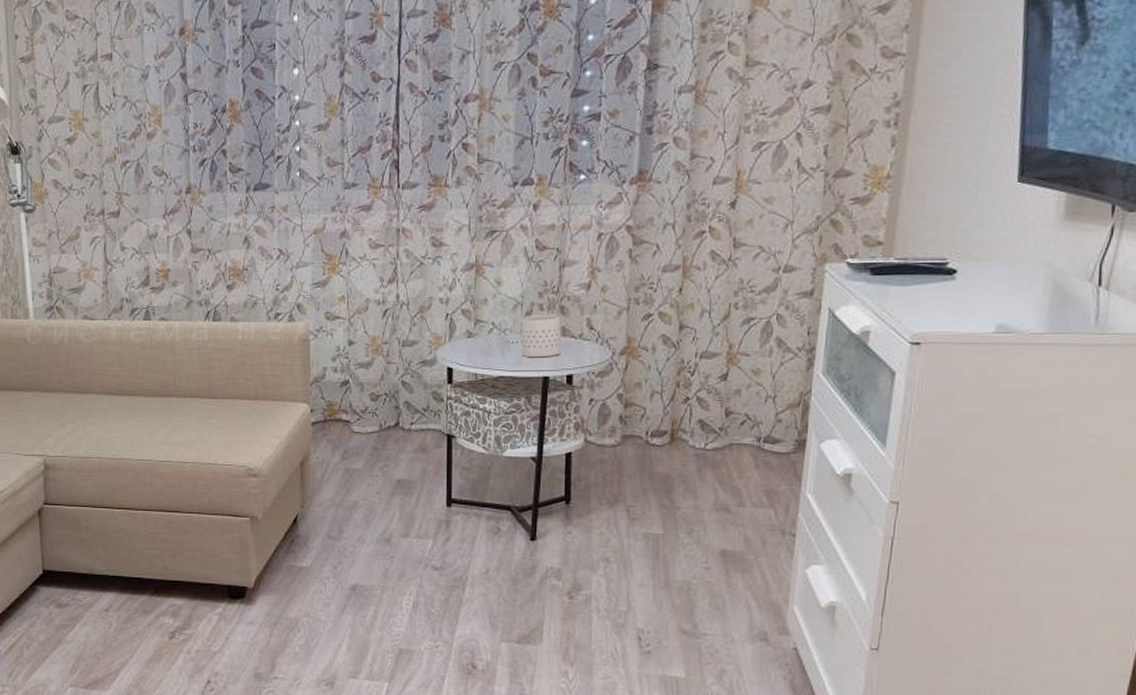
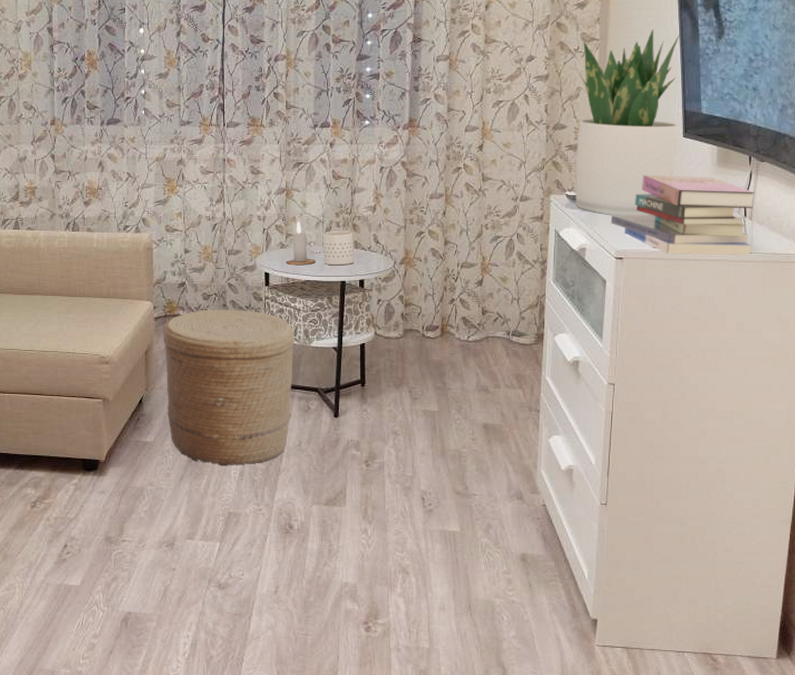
woven basket: none [321,412,483,595] -> present [163,309,294,465]
candle: none [474,304,512,359] -> present [286,221,316,266]
planter: none [859,37,1026,289] -> present [575,30,681,216]
books: none [906,233,1116,338] -> present [610,175,755,256]

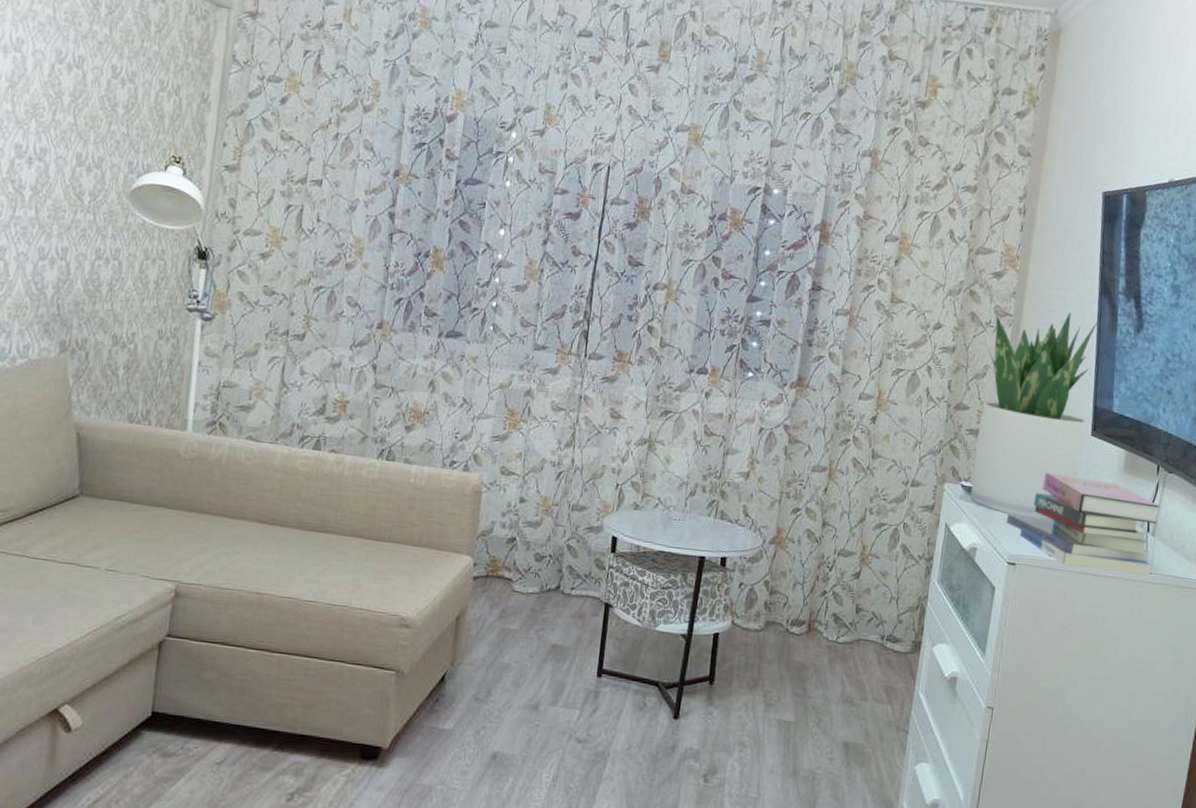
woven basket: present [163,309,294,465] -> none [473,573,639,768]
candle: present [286,221,316,266] -> none [638,480,673,533]
mug: present [322,231,355,266] -> none [682,496,721,538]

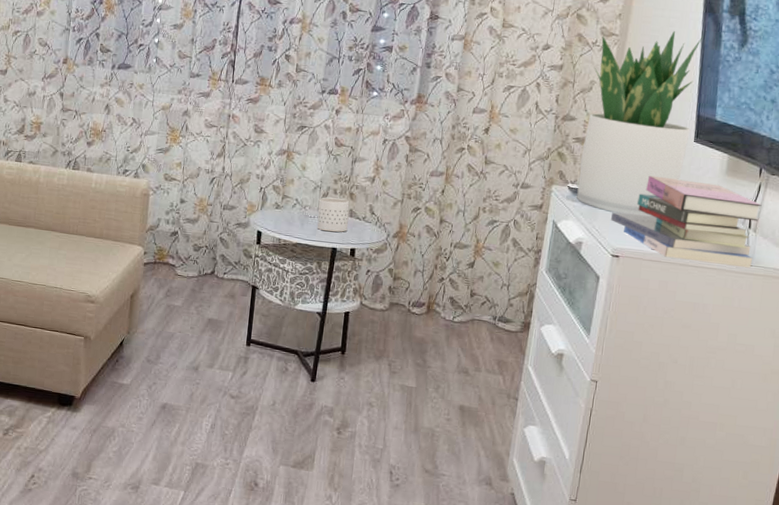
mug: none [682,496,721,538] -> present [317,197,350,233]

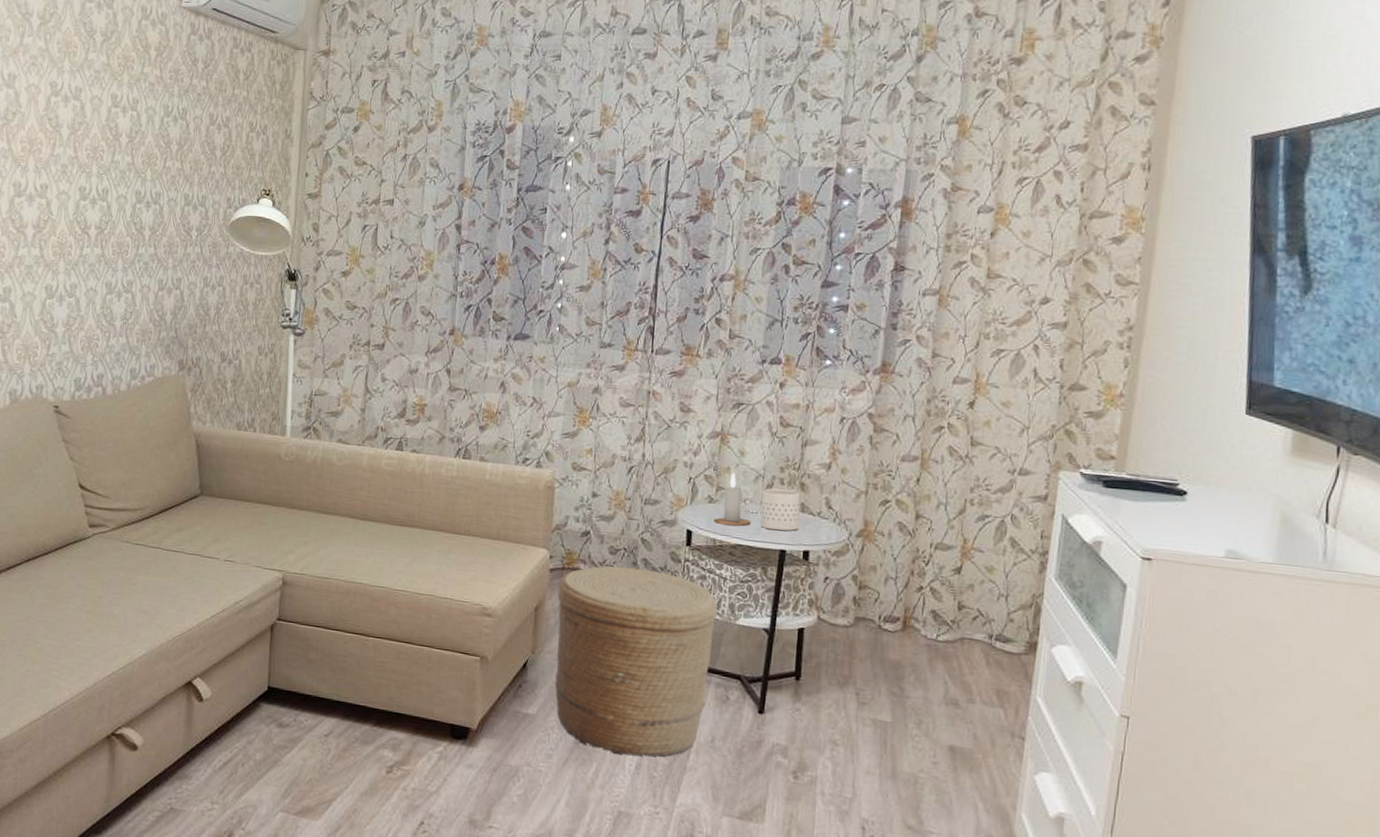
woven basket: none [146,261,281,418] -> present [555,566,717,757]
candle: none [279,184,309,228] -> present [713,473,751,526]
planter: present [577,31,704,217] -> none [1092,277,1252,510]
books: present [610,175,762,269] -> none [1137,457,1342,574]

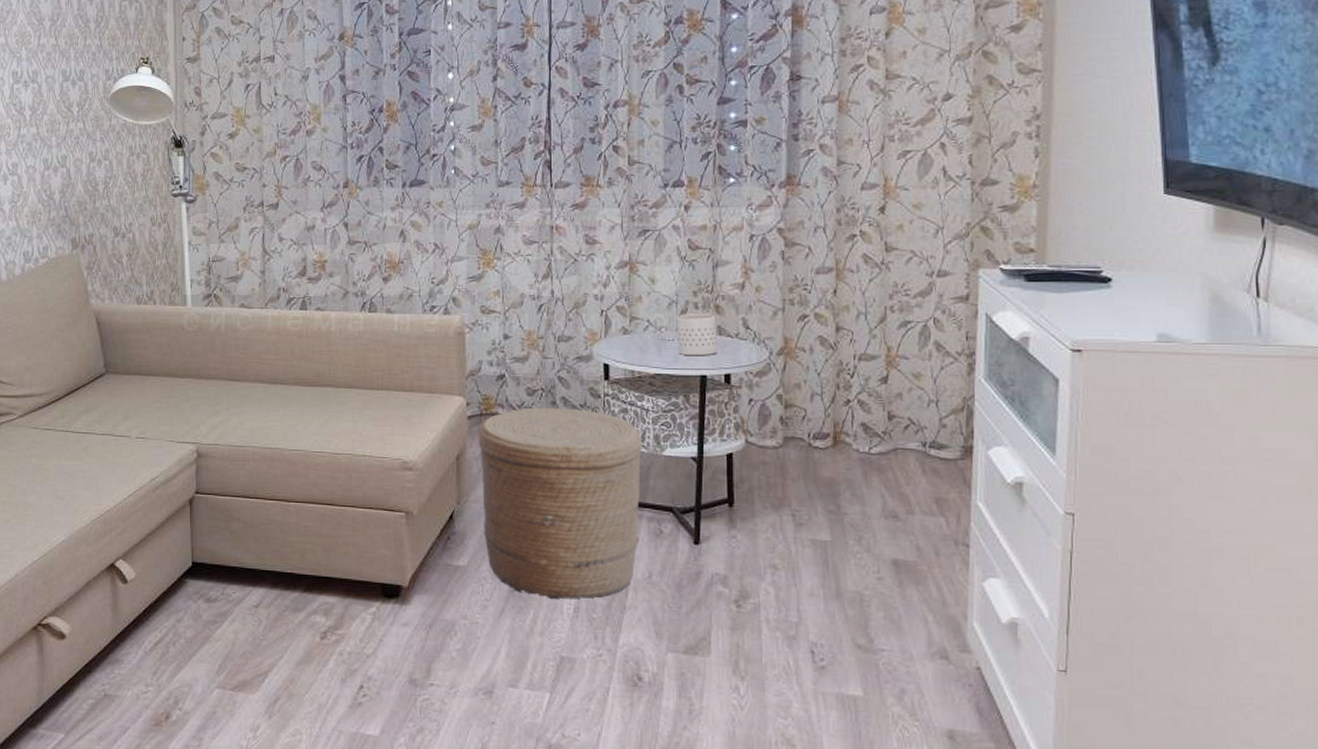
candle: present [713,473,751,526] -> none [630,302,668,356]

